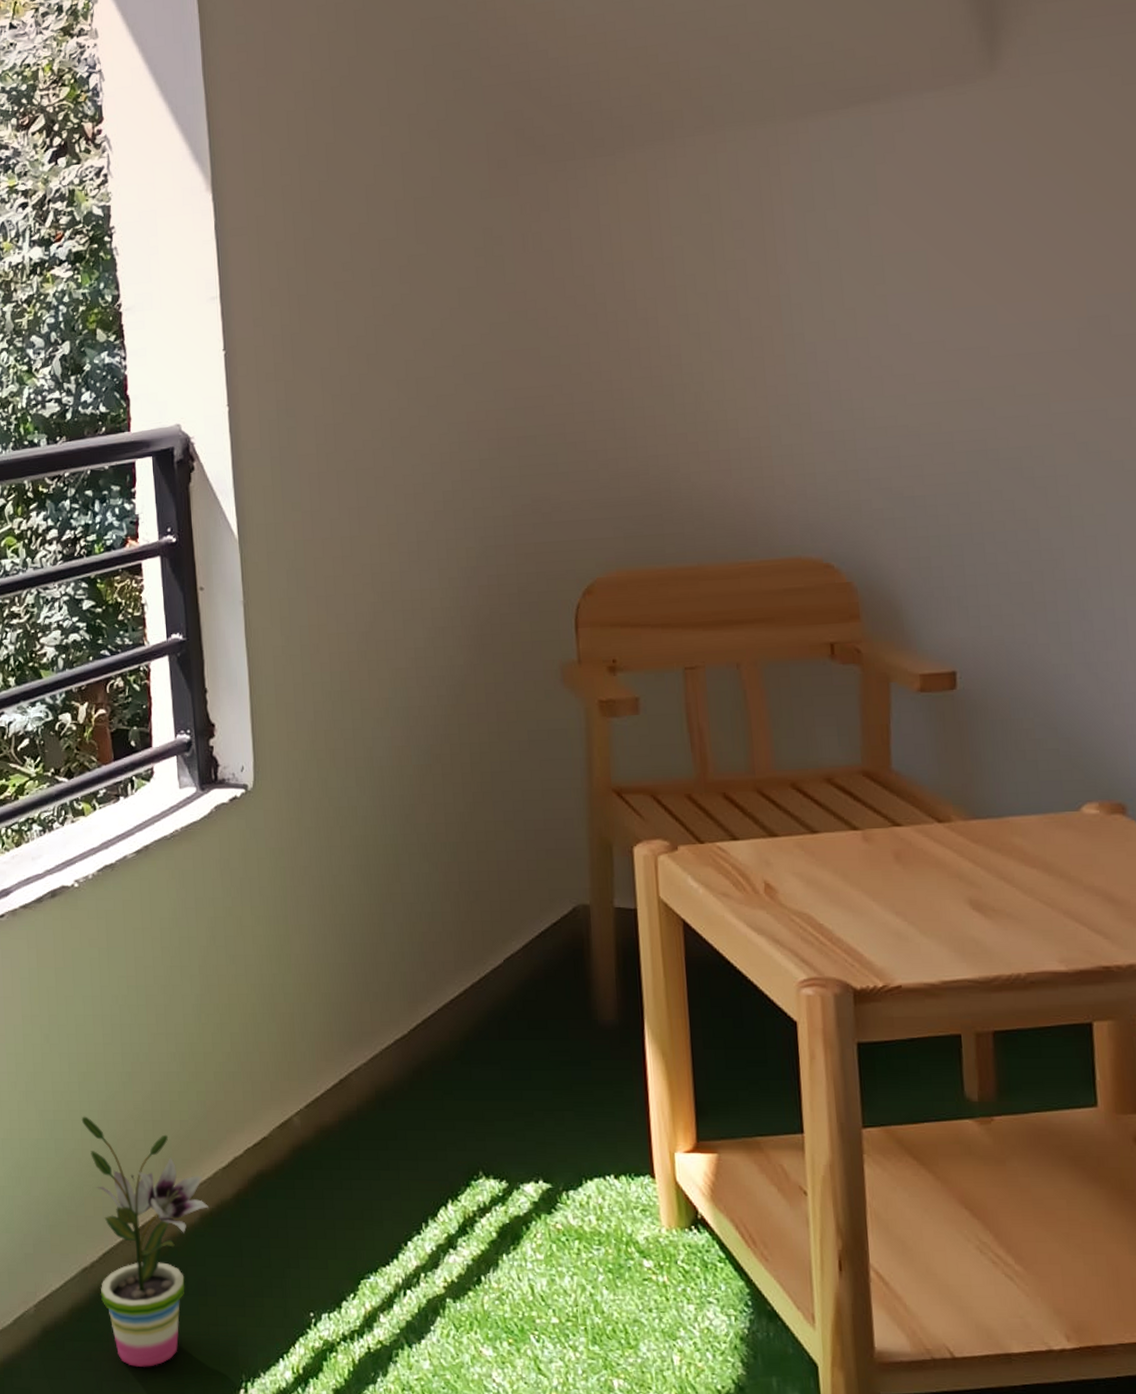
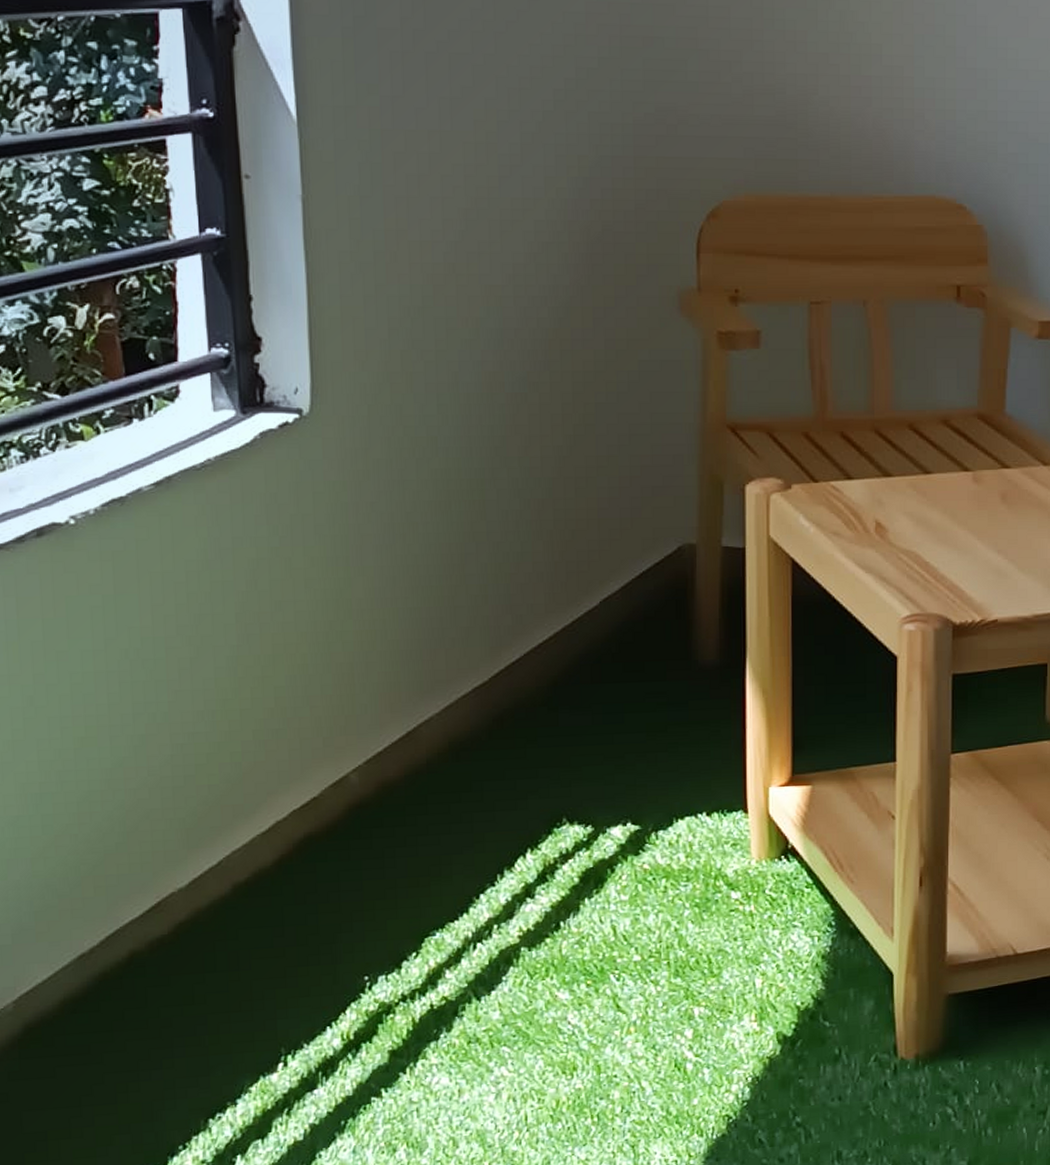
potted plant: present [81,1116,210,1367] -> none [77,786,244,1054]

